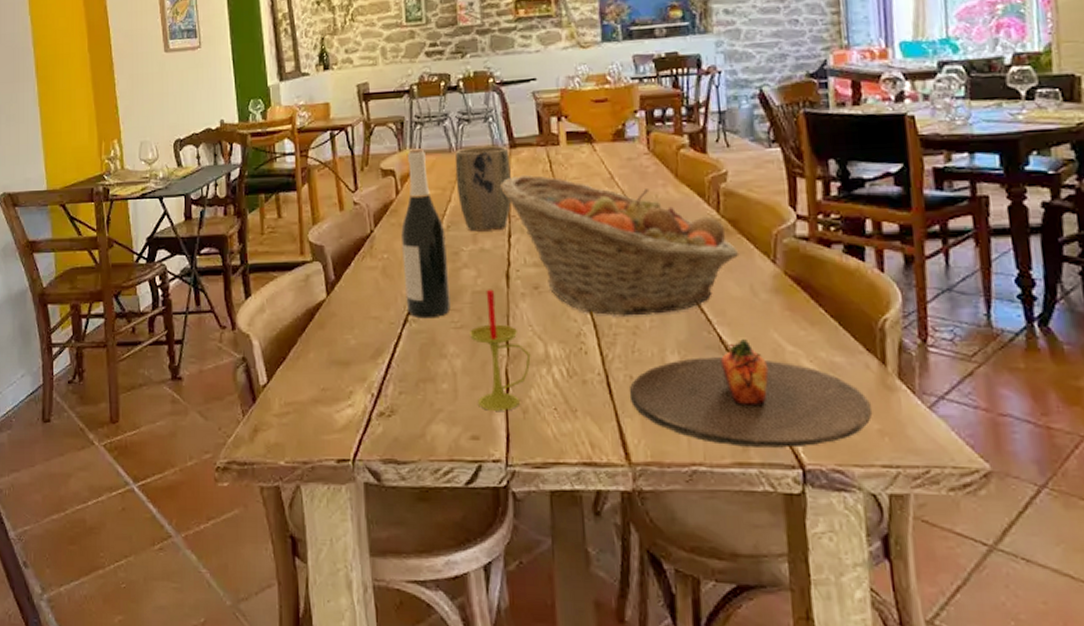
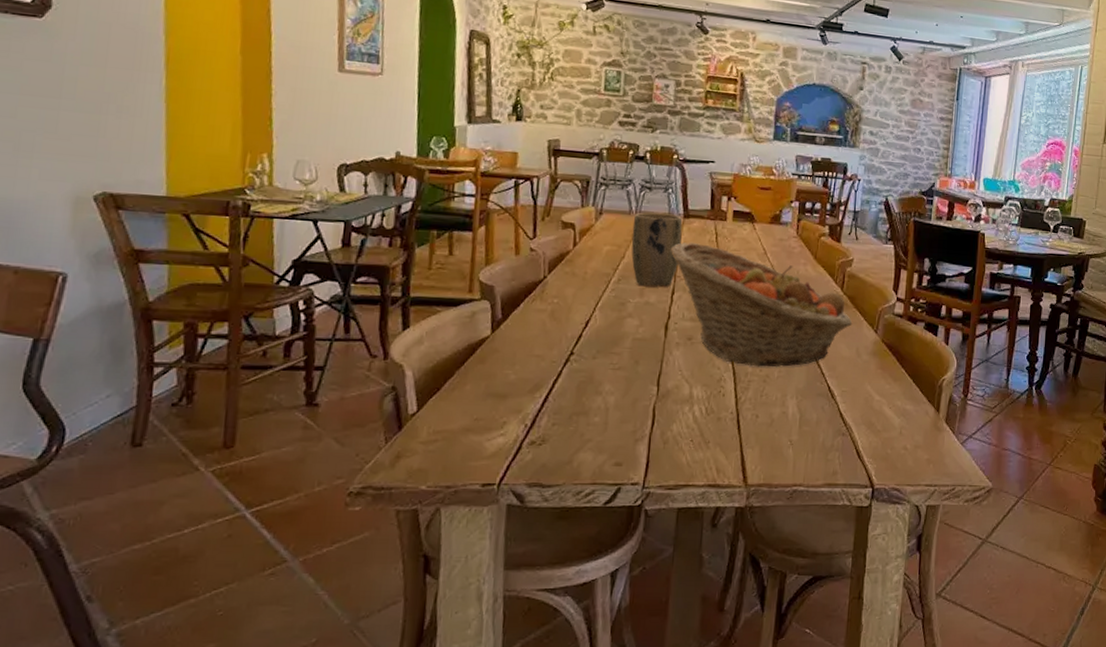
wine bottle: present [401,148,451,319] -> none [570,207,616,360]
candle: present [470,289,531,411] -> none [625,337,677,442]
plate: present [630,339,871,448] -> none [754,389,925,472]

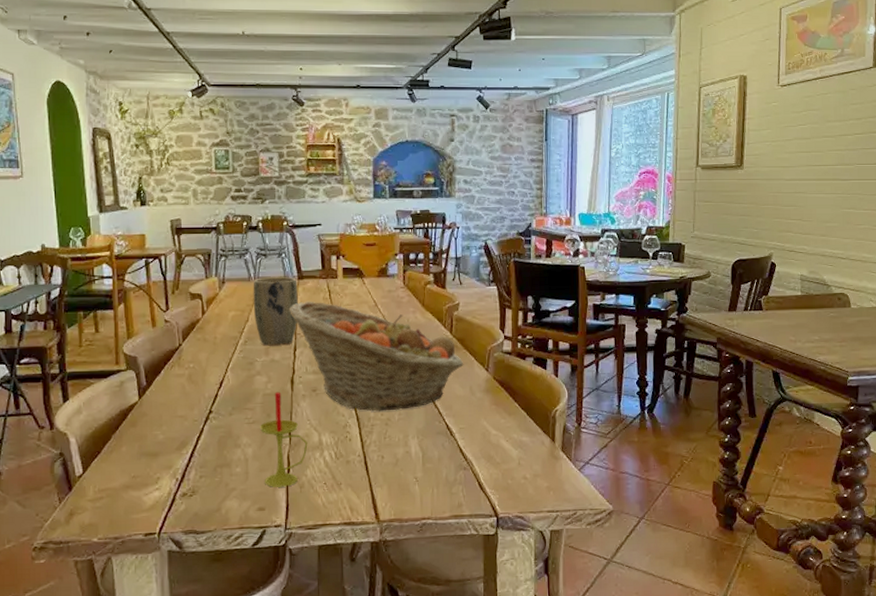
candle: none [625,337,677,442] -> present [260,392,308,487]

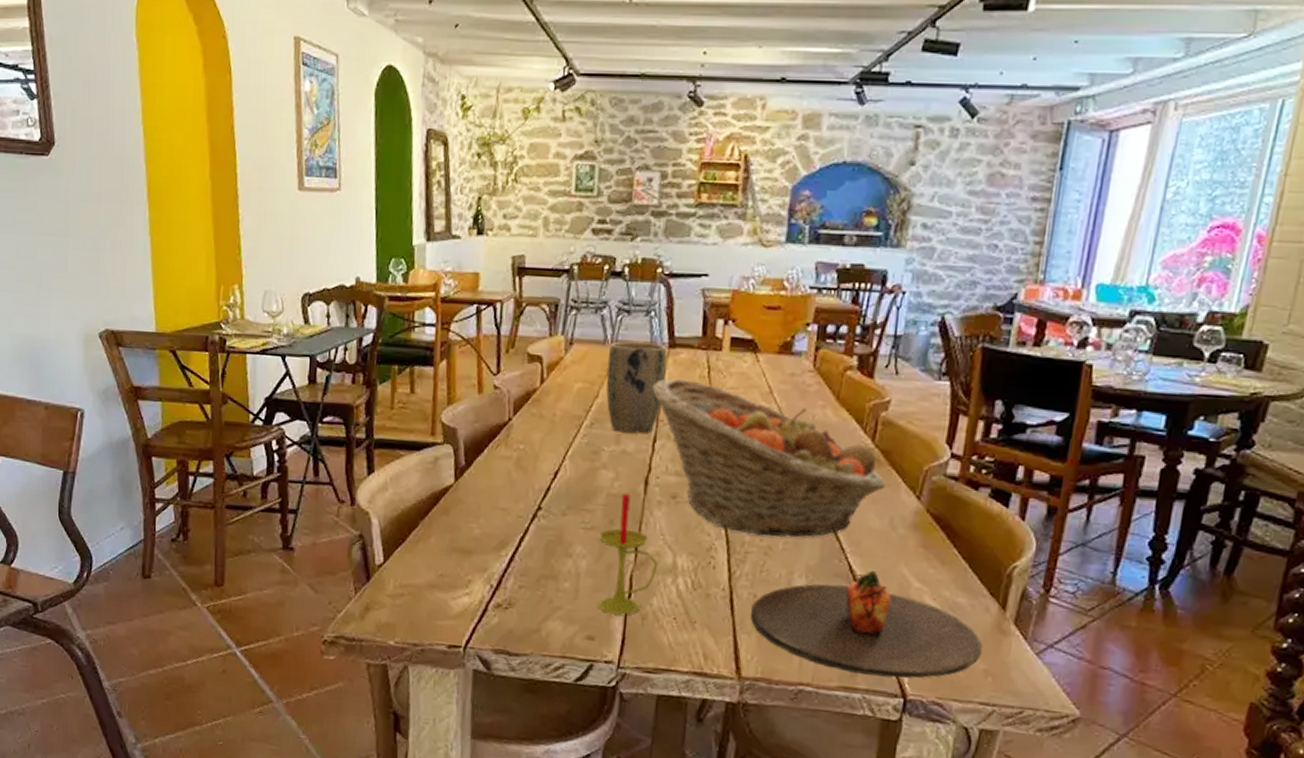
plate: none [381,426,543,504] -> present [751,571,982,678]

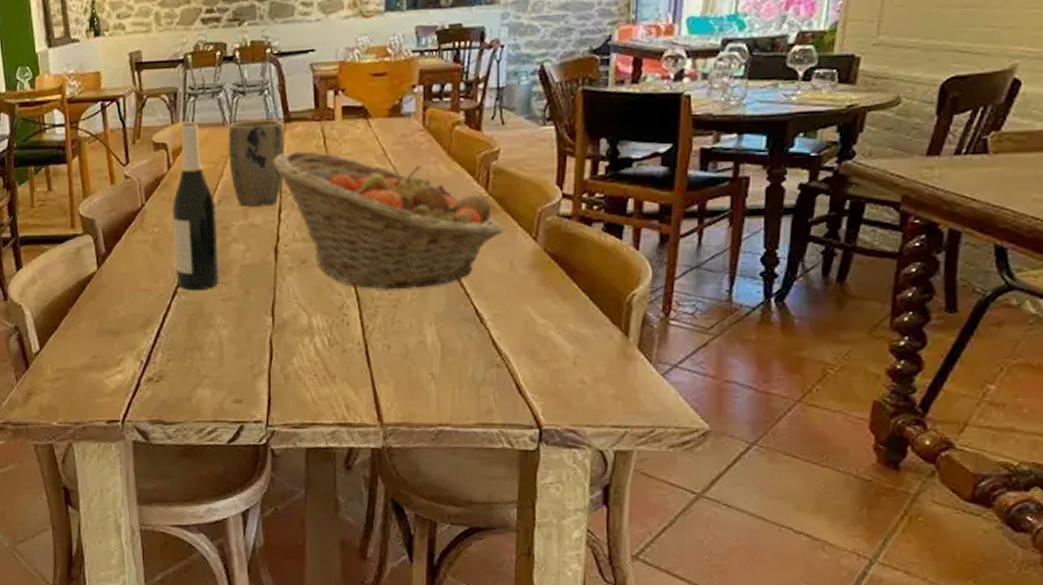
wine bottle: none [537,335,588,516] -> present [172,122,219,291]
candle: present [598,493,658,615] -> none [237,263,295,377]
plate: present [751,571,982,678] -> none [387,312,609,410]

